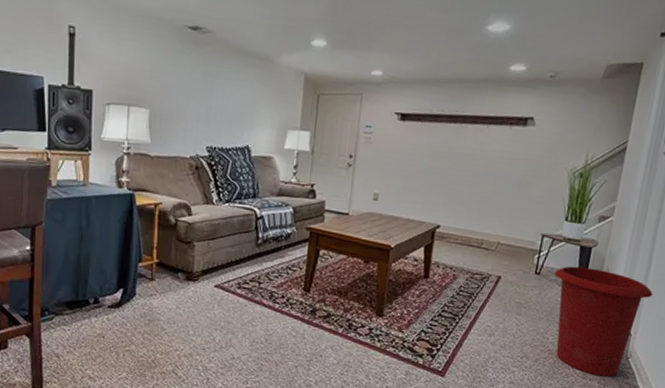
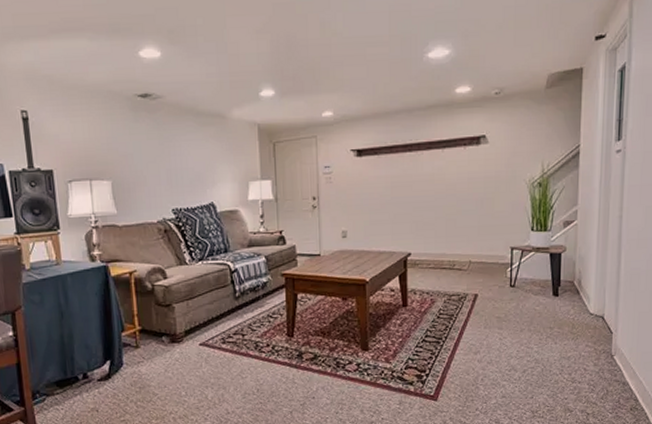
waste bin: present [554,266,653,377] -> none [529,273,627,378]

